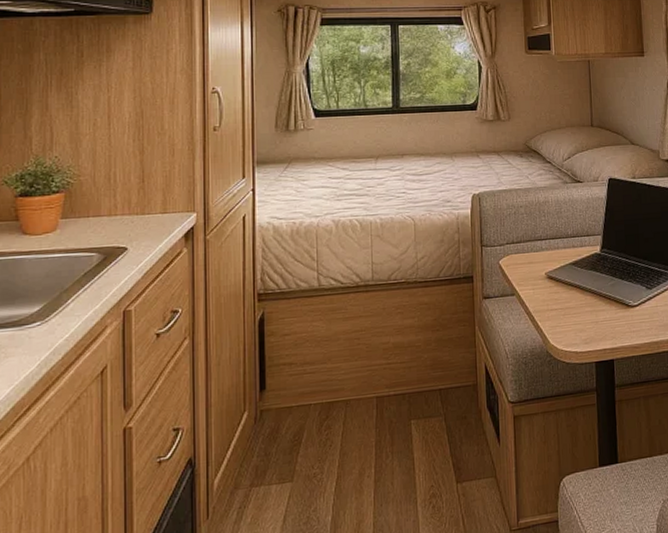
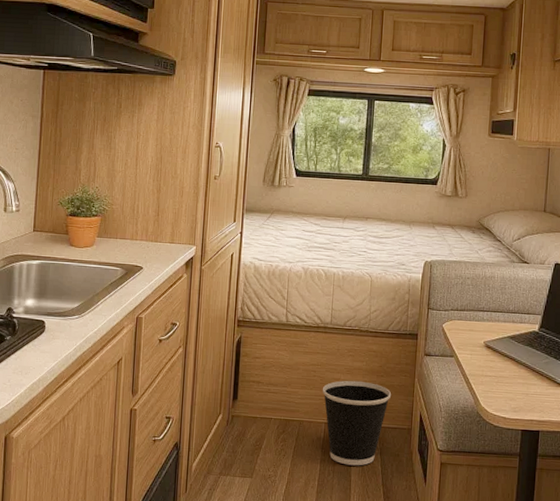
wastebasket: none [369,340,451,442] -> present [322,380,392,466]

